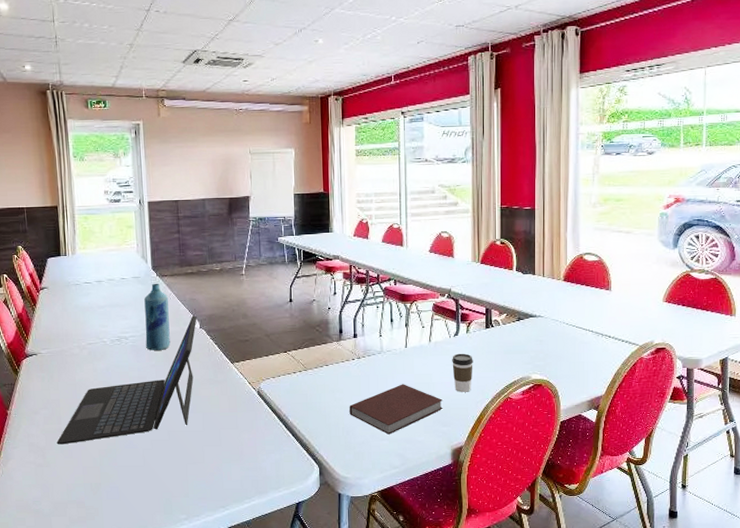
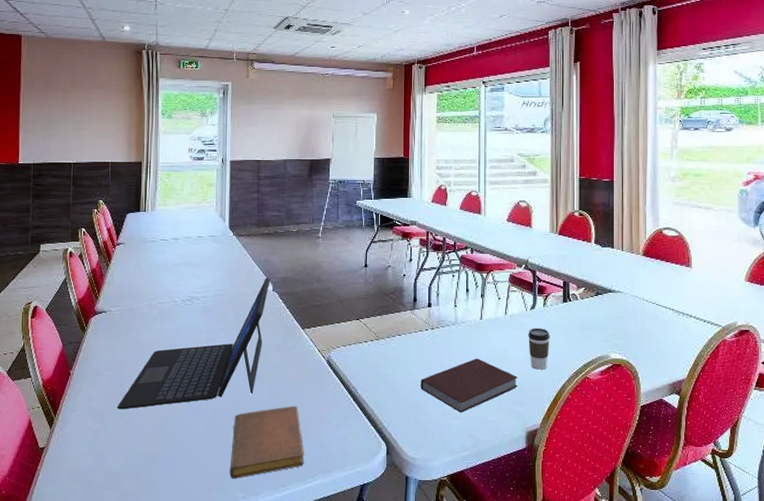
bottle: present [144,283,170,350] -> none [217,243,244,313]
notebook: none [170,435,241,502] -> present [229,406,304,478]

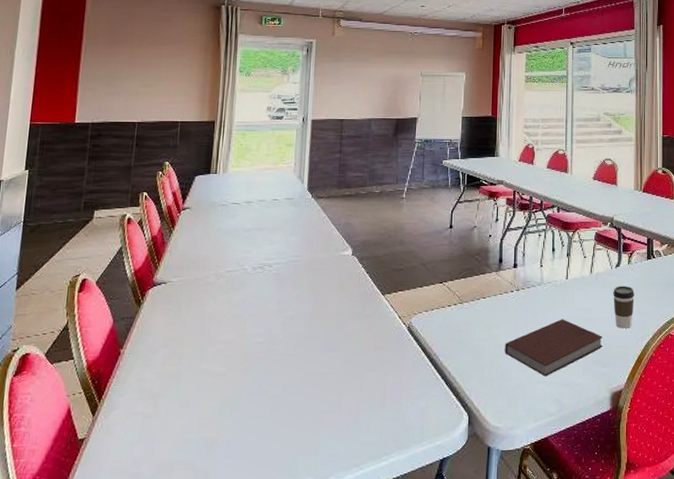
laptop: present [117,277,270,410] -> none [172,241,350,391]
notebook: present [229,406,304,478] -> none [297,378,380,461]

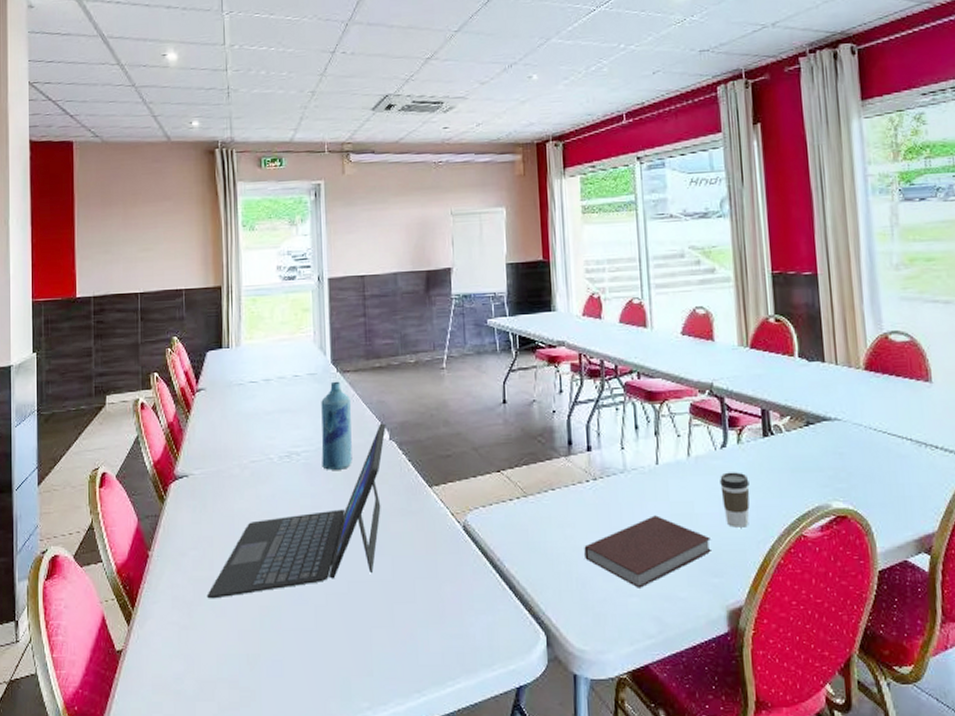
laptop: none [172,241,350,391] -> present [206,423,386,599]
bottle: none [291,205,322,280] -> present [321,381,352,470]

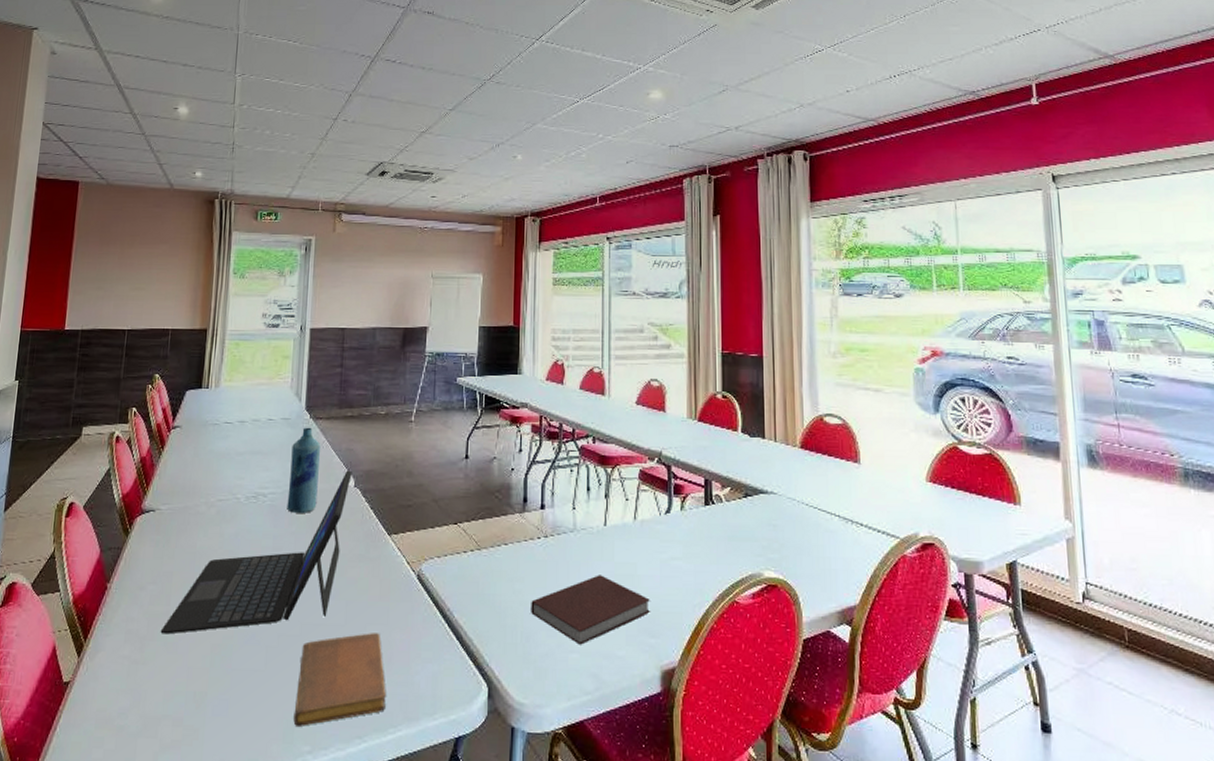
notebook: none [349,587,442,683] -> present [293,633,386,726]
coffee cup: present [720,472,750,528] -> none [662,537,689,591]

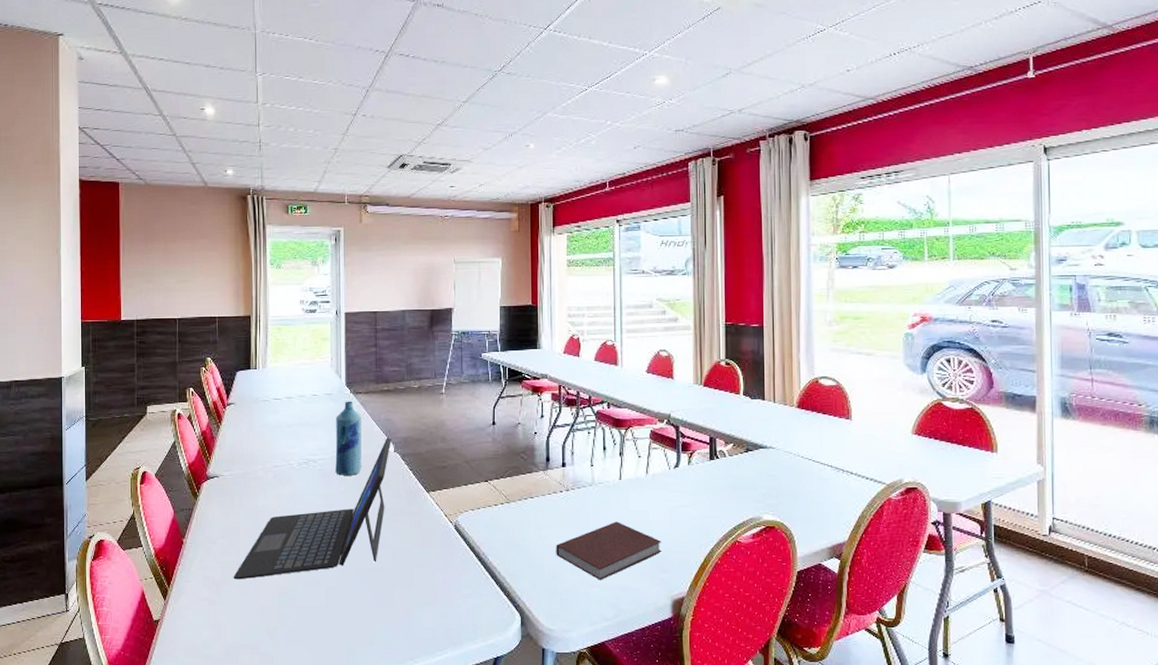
notebook: present [293,633,386,726] -> none [354,574,433,651]

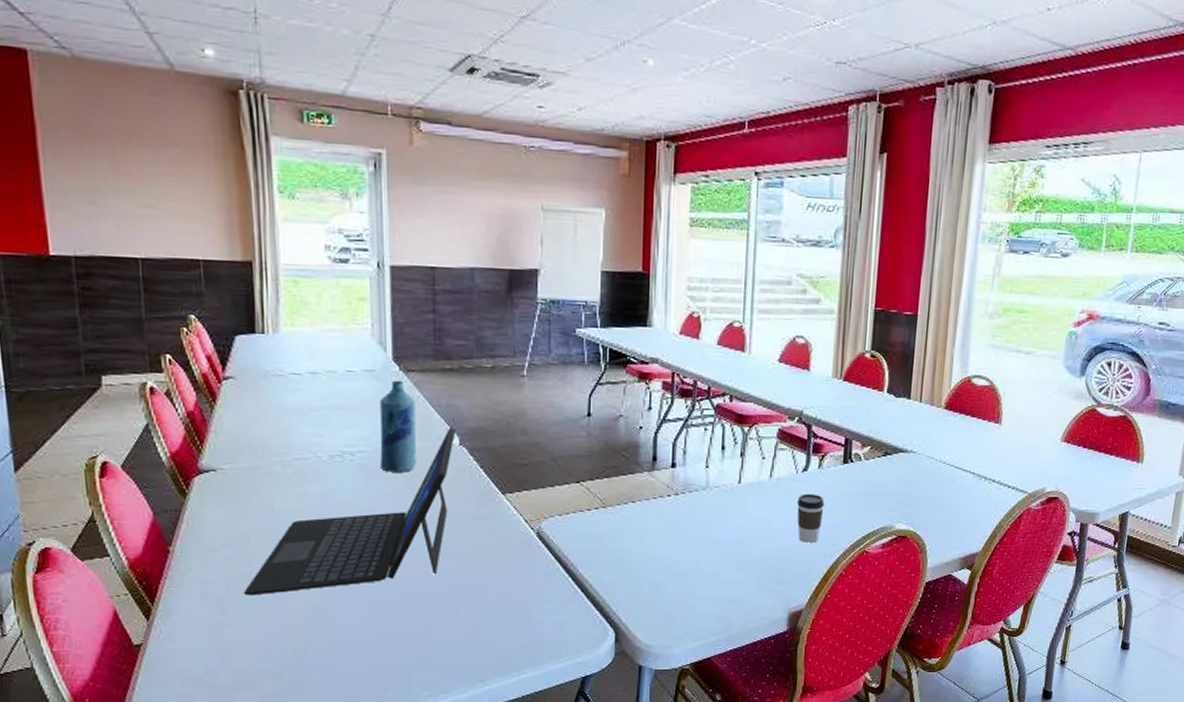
notebook: present [556,521,661,580] -> none [659,529,782,593]
coffee cup: none [672,488,696,533] -> present [797,493,825,543]

